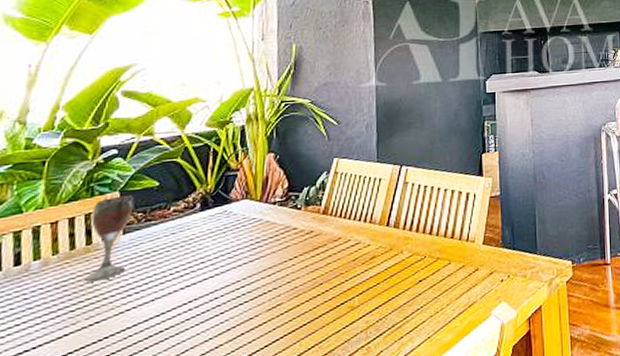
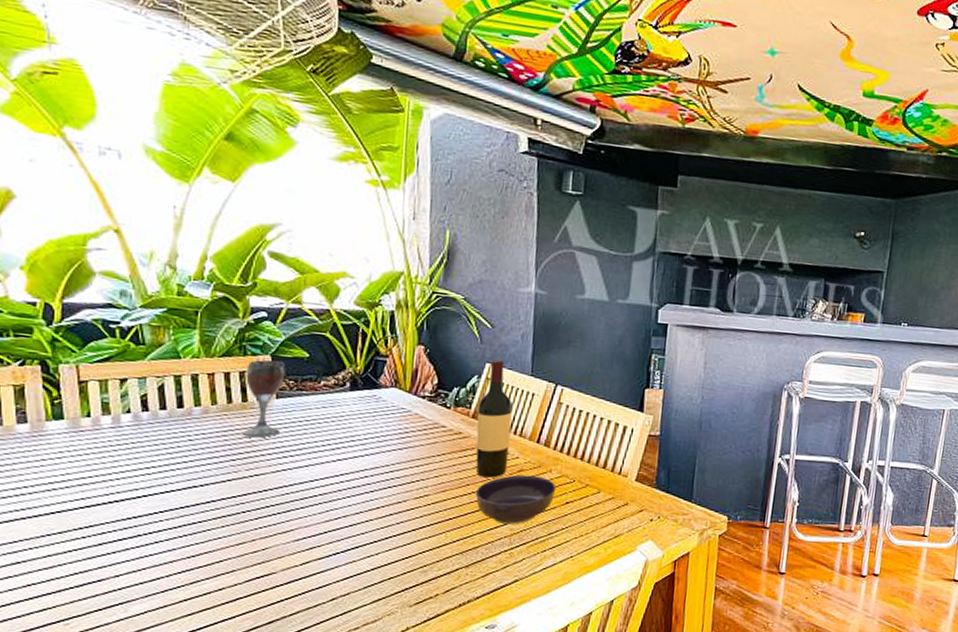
wine bottle: none [327,153,362,273] -> present [475,359,513,478]
bowl: none [328,259,409,318] -> present [475,474,557,525]

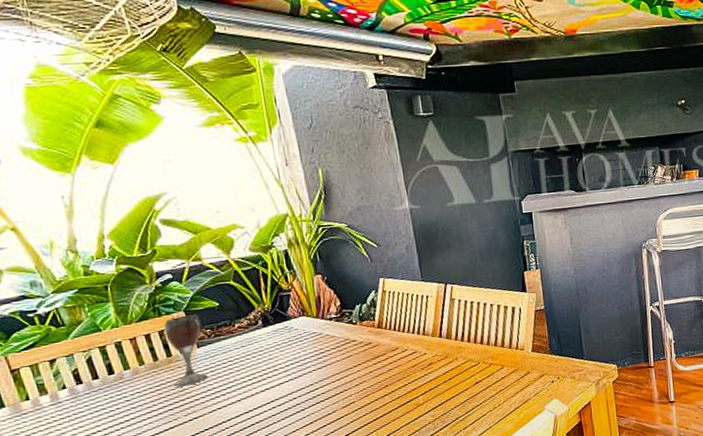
wine bottle: present [475,359,513,478] -> none [380,273,419,377]
bowl: present [475,474,557,525] -> none [394,365,465,413]

